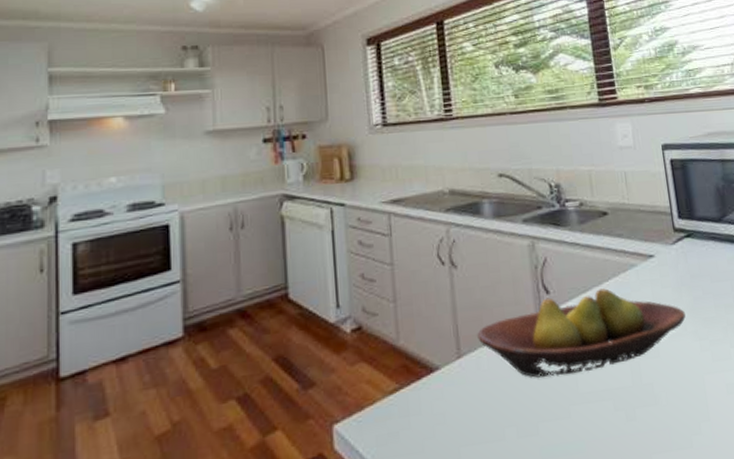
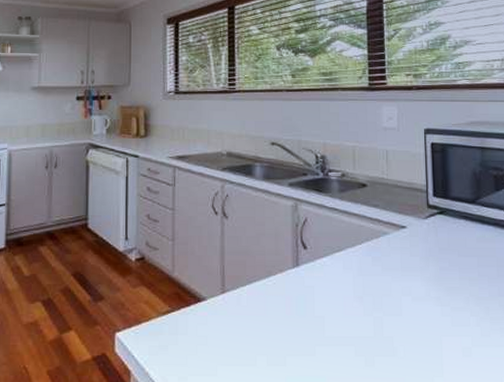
fruit bowl: present [477,287,686,378] -> none [240,249,430,320]

